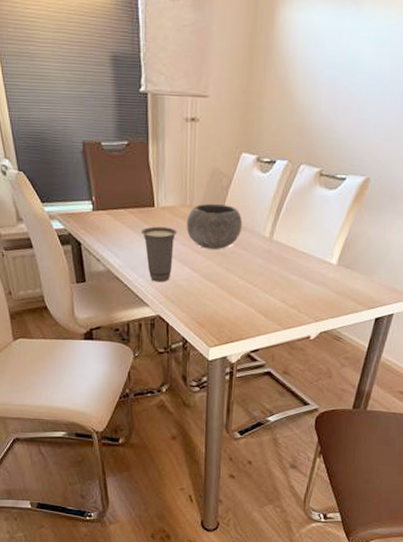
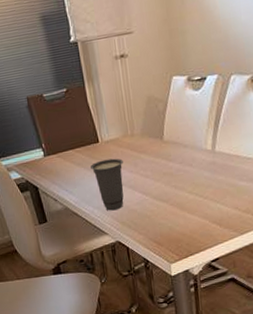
bowl: present [186,203,243,249] -> none [130,127,184,172]

